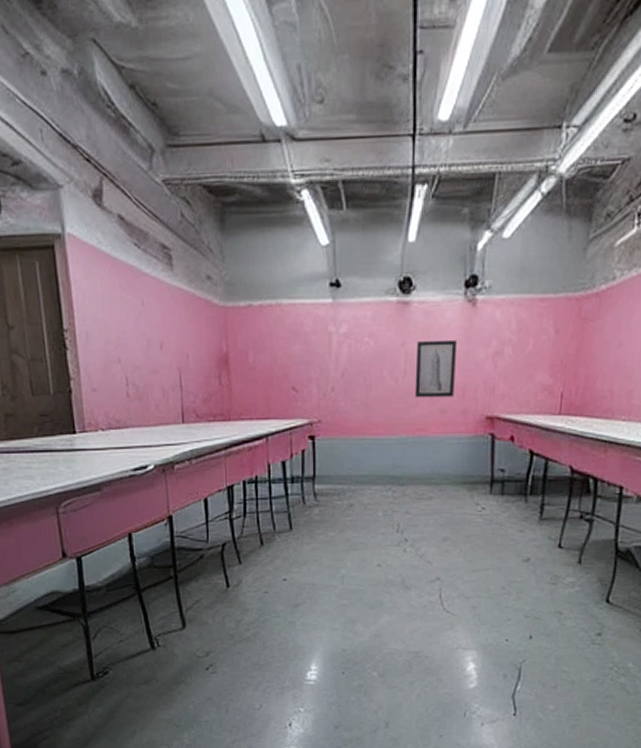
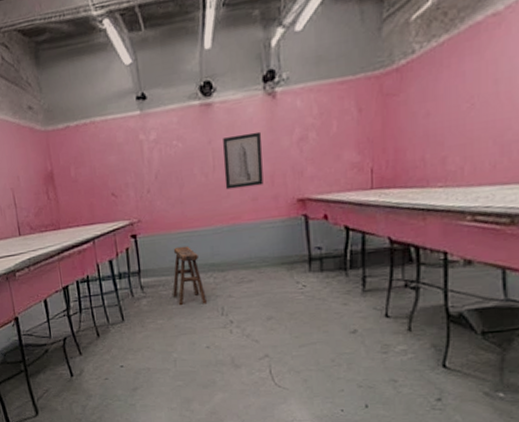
stool: none [348,454,384,519] -> present [172,245,208,306]

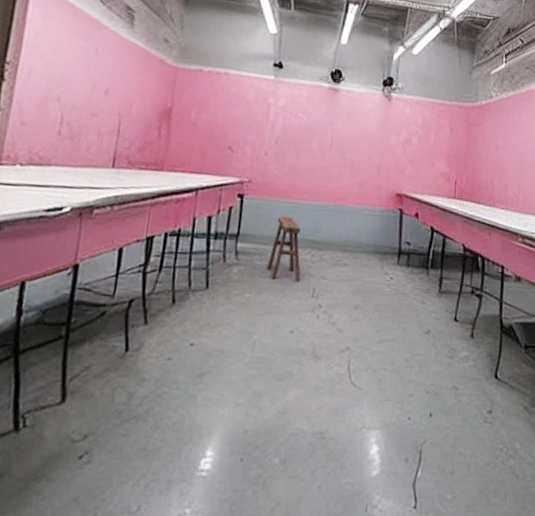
wall art: present [223,131,264,190] -> none [337,123,376,174]

